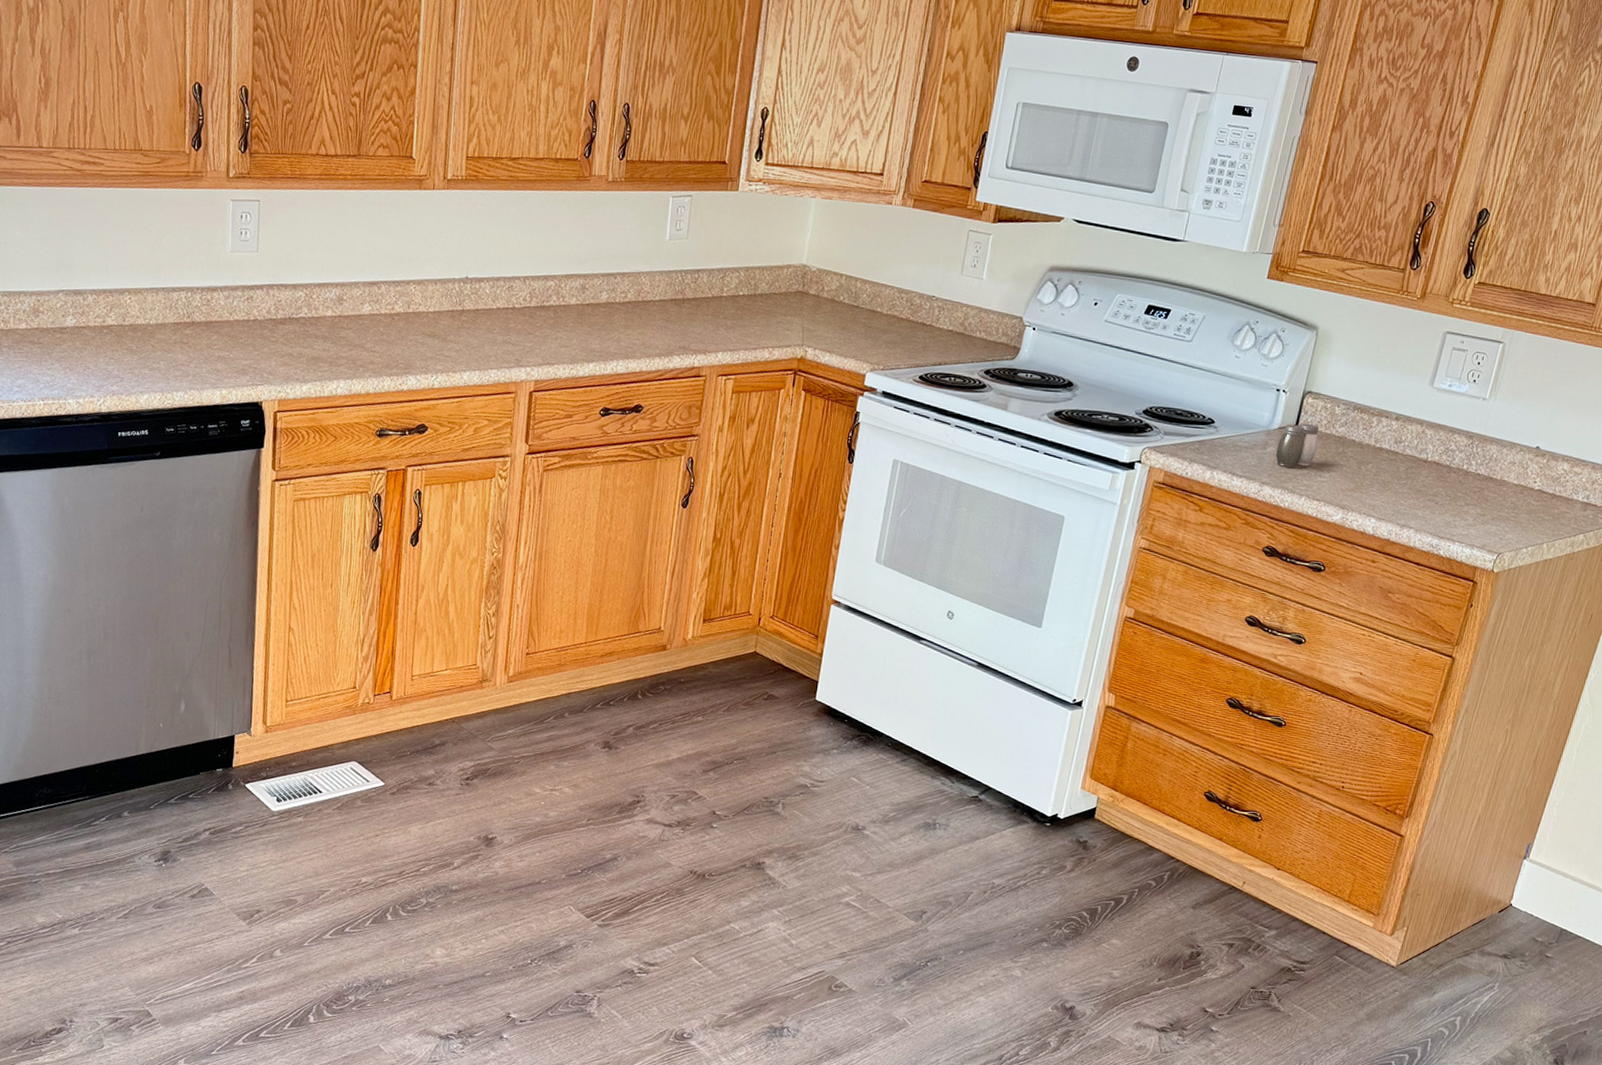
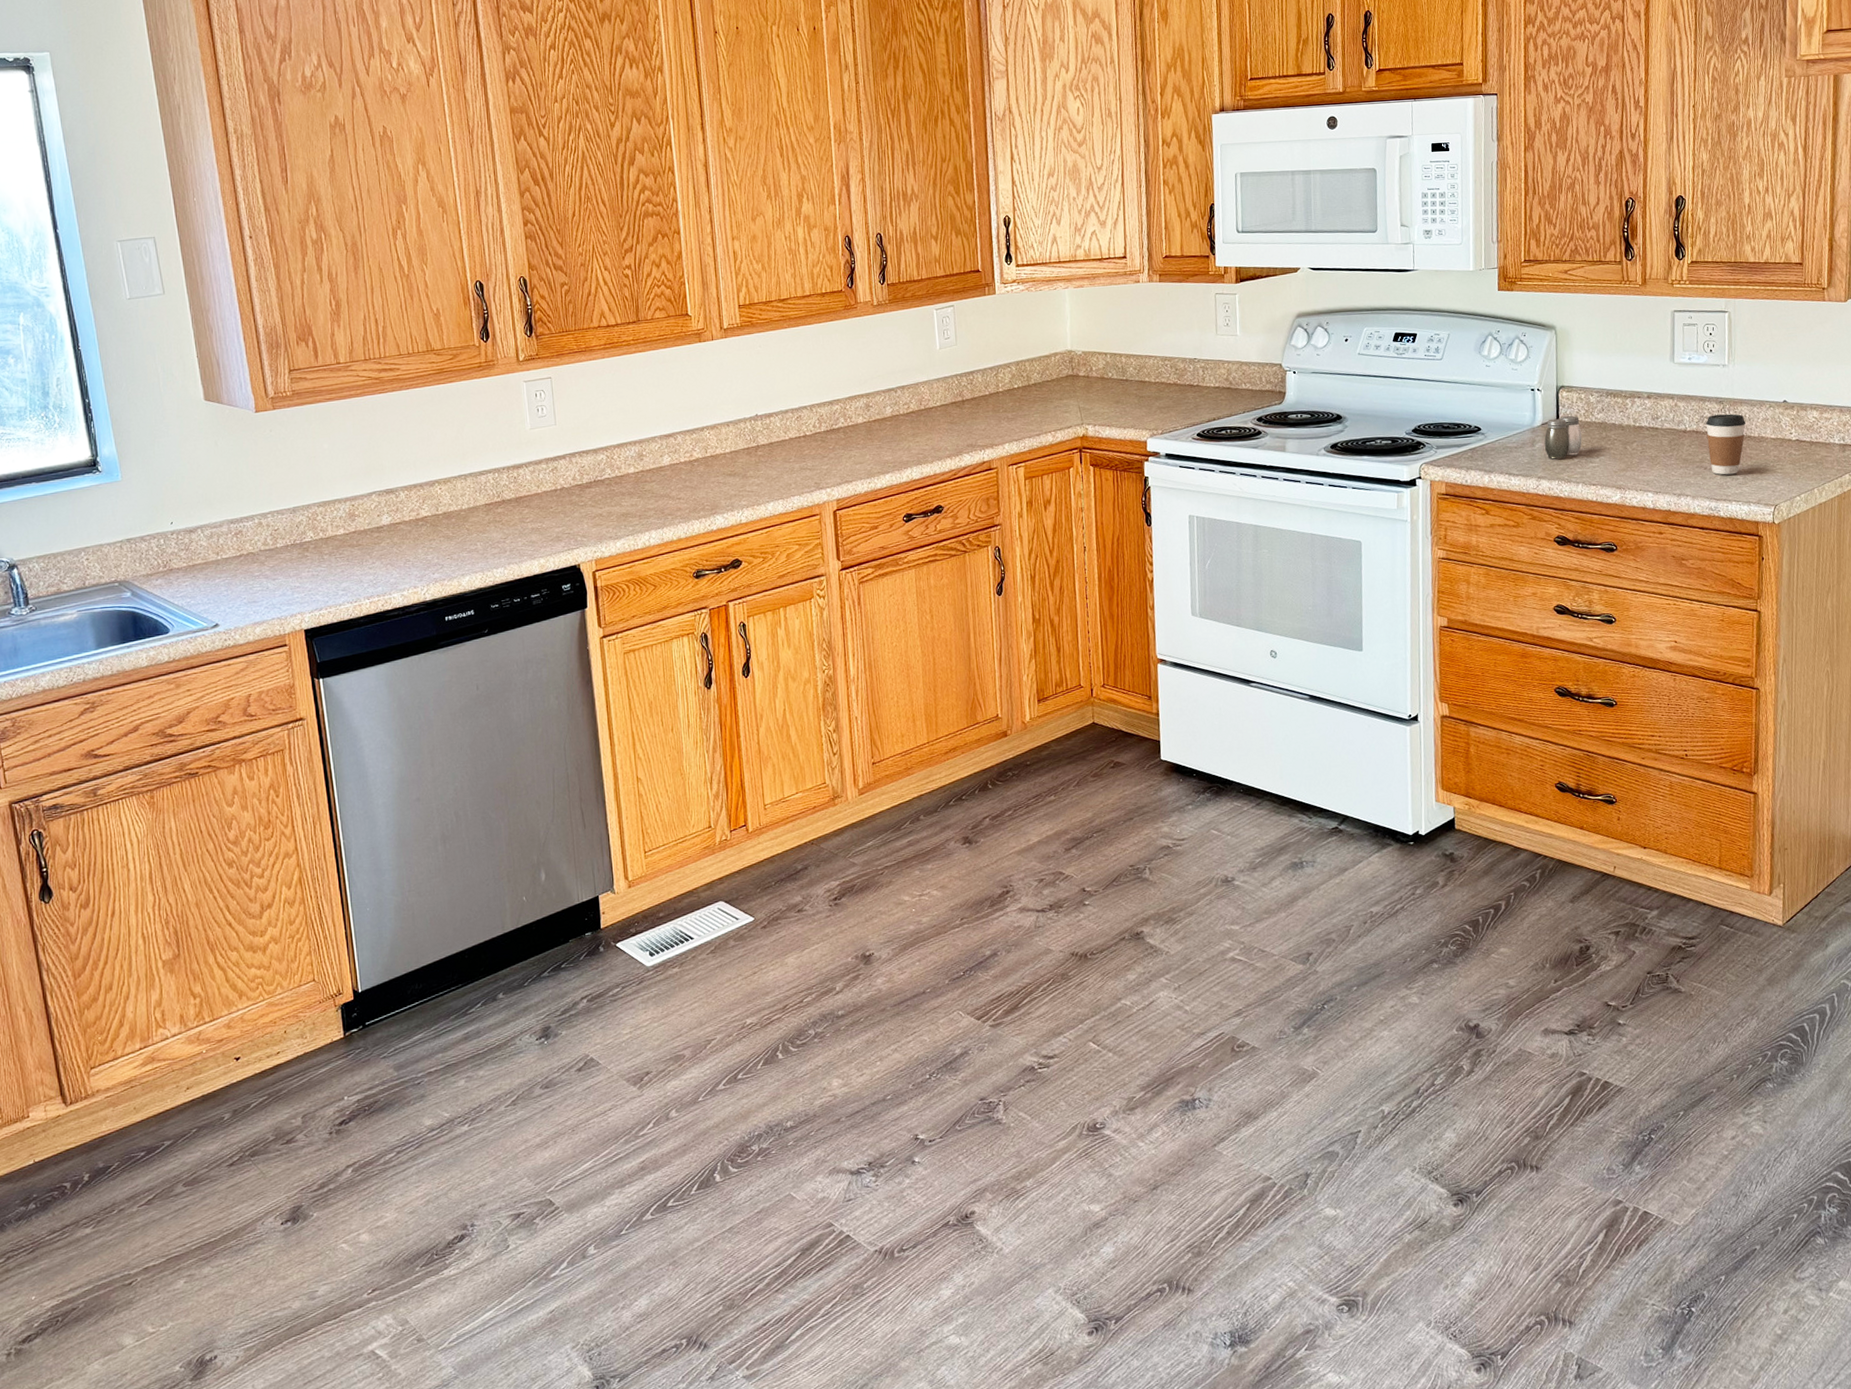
coffee cup: none [1443,449,1491,514] -> present [1705,414,1746,475]

